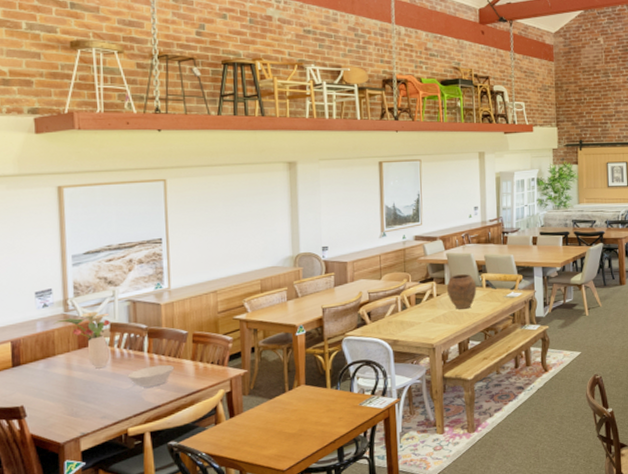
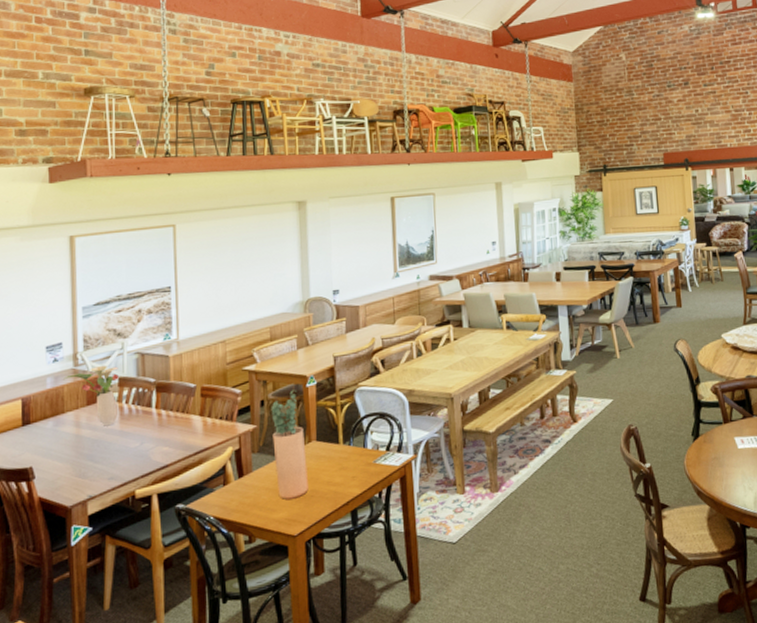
bowl: present [127,364,175,388] -> none [135,420,183,446]
vase: none [261,333,297,438] -> present [271,384,308,500]
vase: present [446,274,477,309] -> none [464,315,497,354]

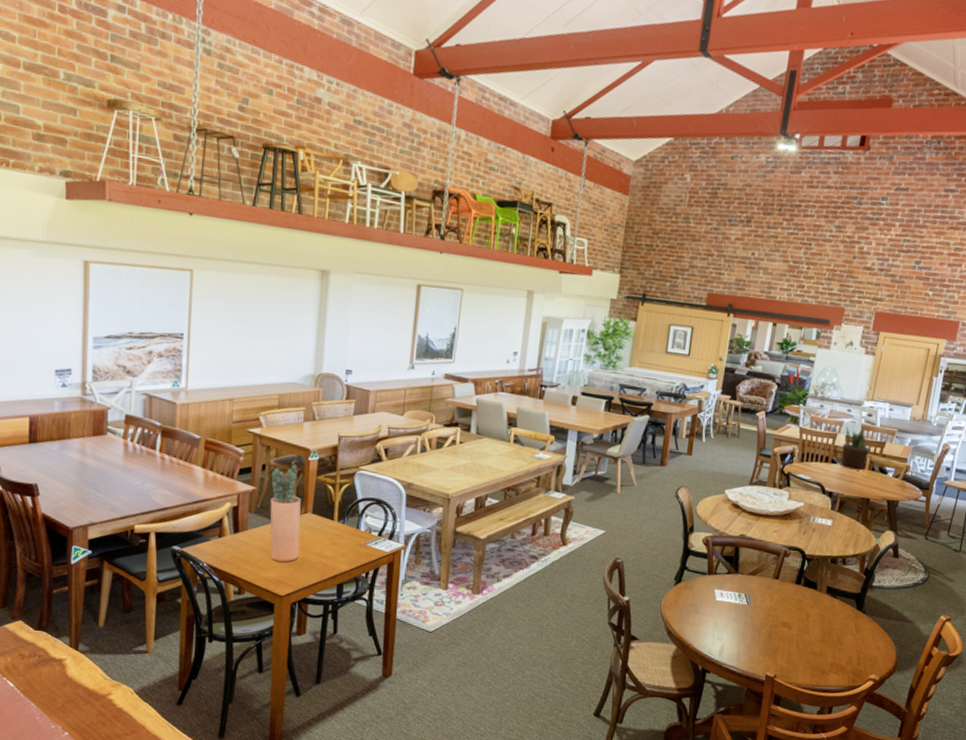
flower arrangement: present [63,365,119,427] -> none [71,399,126,460]

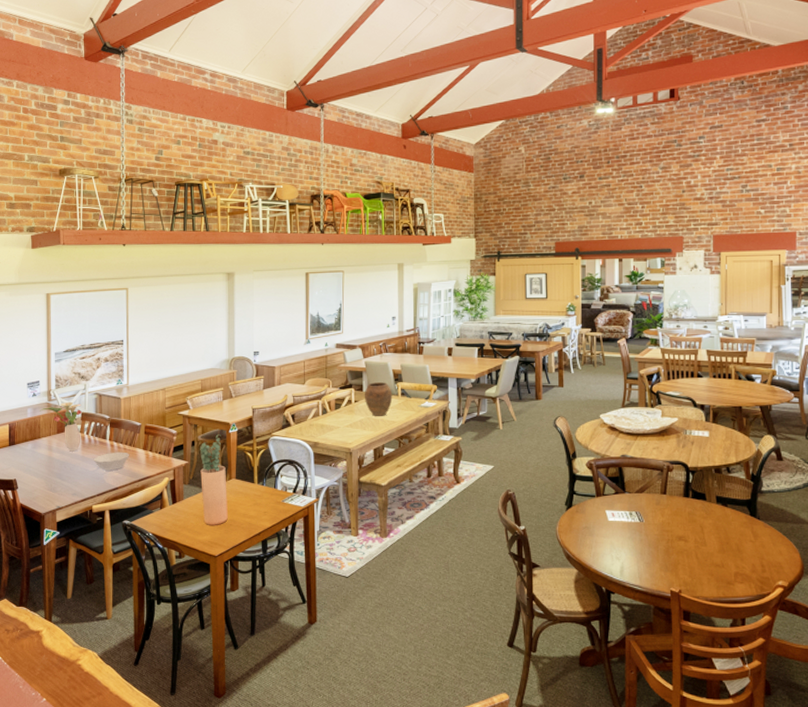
flower arrangement: none [71,399,126,460] -> present [40,401,82,452]
bowl: none [138,466,185,488] -> present [93,451,130,471]
vase: none [471,423,504,463] -> present [364,382,393,416]
planter: present [840,426,871,471] -> none [704,341,733,381]

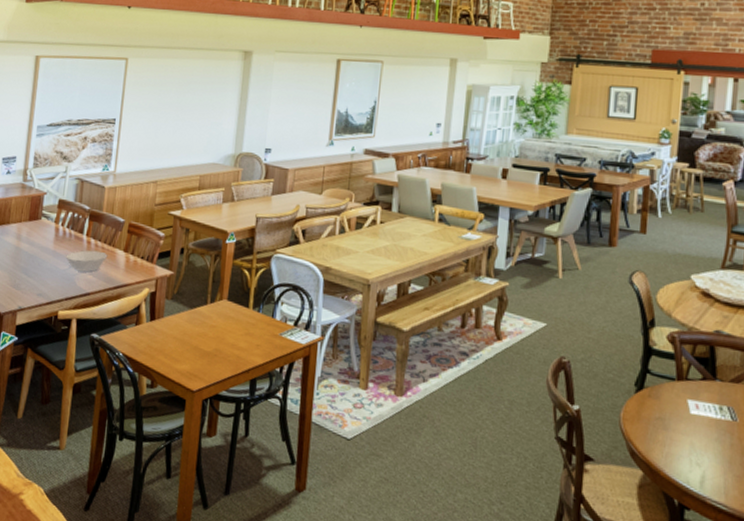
flower arrangement: present [40,401,82,452] -> none [13,184,60,244]
vase: present [200,430,228,525] -> none [184,238,217,354]
vase: present [364,382,393,416] -> none [392,201,428,245]

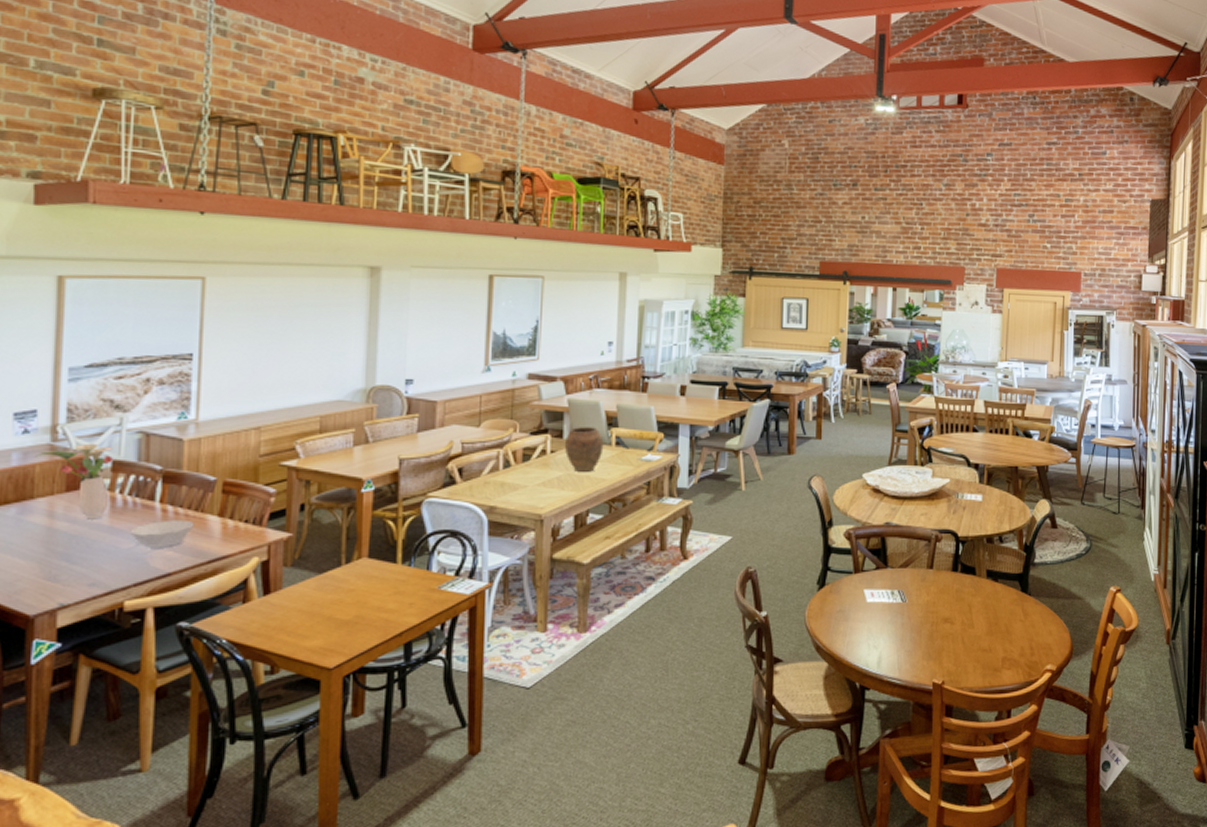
flower arrangement: none [13,184,60,244] -> present [35,443,113,520]
vase: none [392,201,428,245] -> present [564,427,604,472]

